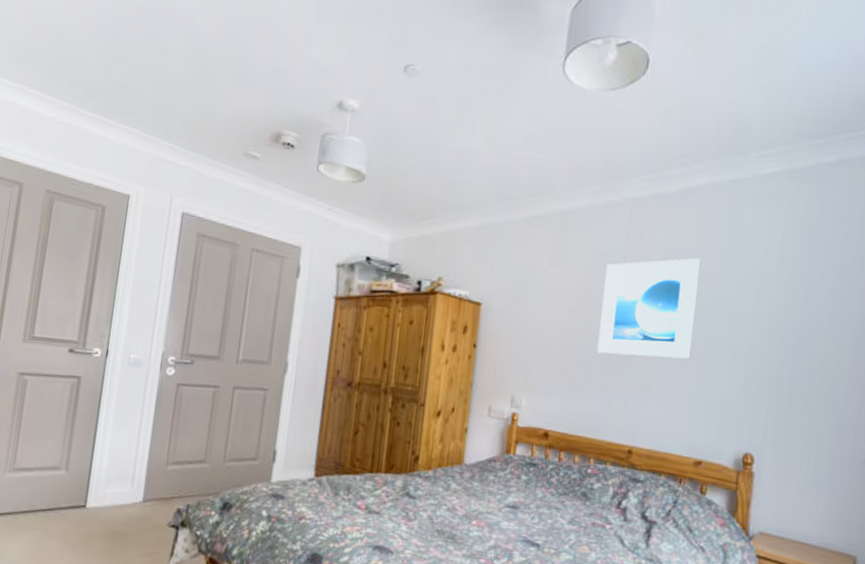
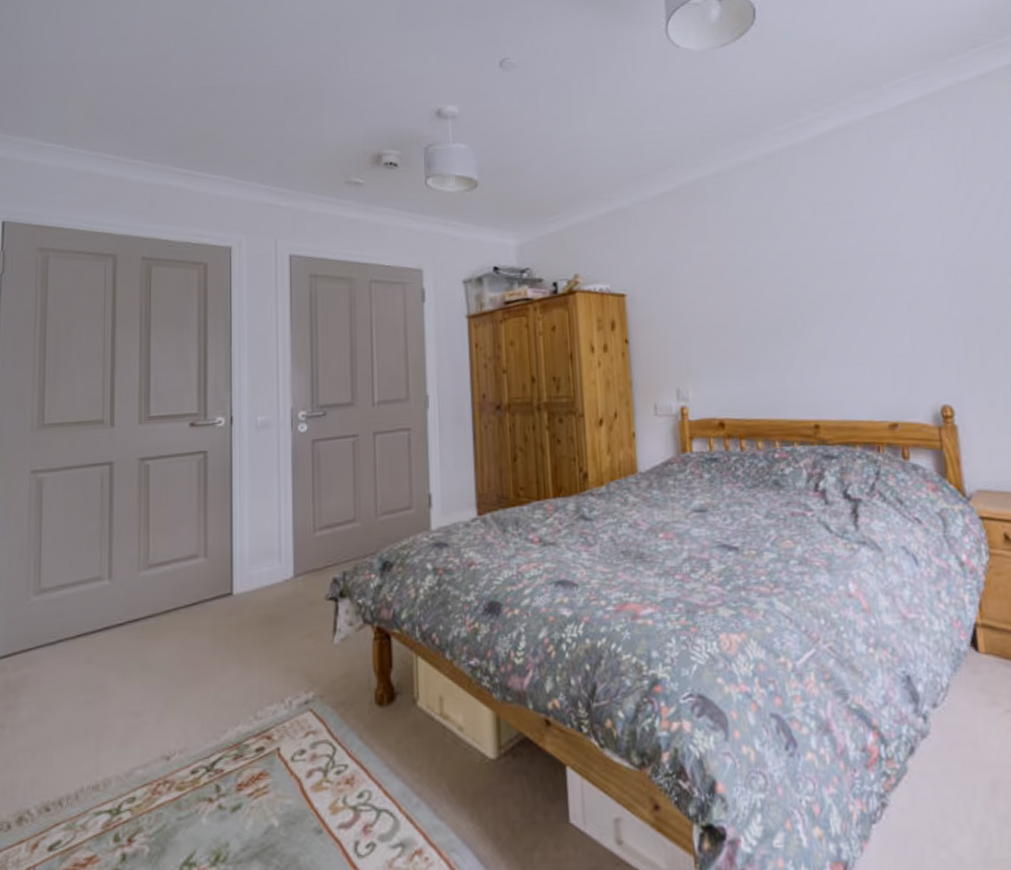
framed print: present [597,258,701,360] -> none [752,205,862,326]

